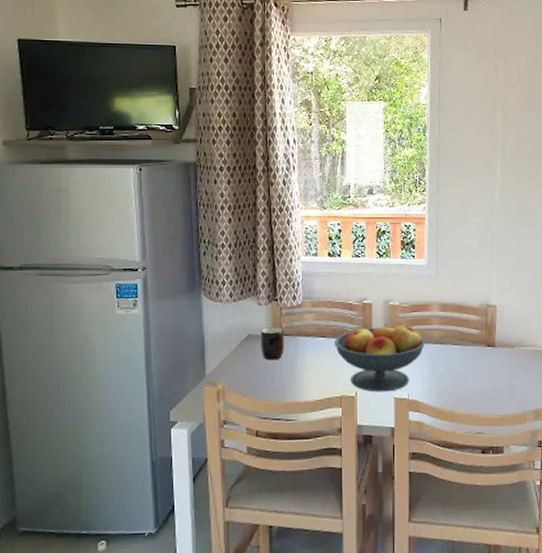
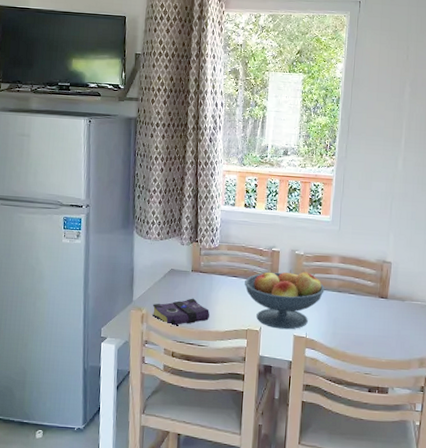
book: none [229,366,296,402] -> present [152,298,210,327]
mug: present [260,327,284,361] -> none [180,264,202,293]

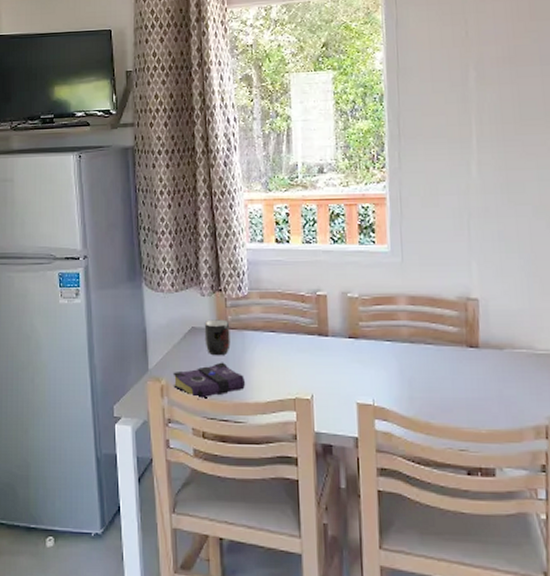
mug: none [180,264,202,293] -> present [204,319,231,356]
fruit bowl: present [244,270,325,330] -> none [286,318,391,396]

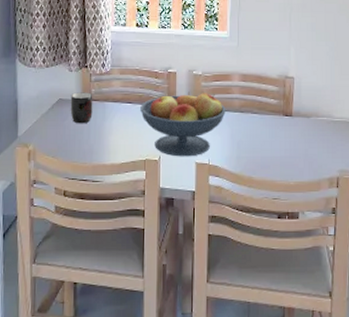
book: present [172,362,245,400] -> none [40,129,103,163]
fruit bowl: none [286,318,391,396] -> present [140,91,226,157]

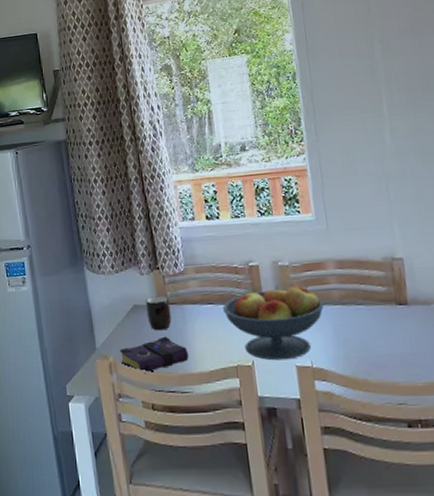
book: none [40,129,103,163] -> present [119,336,189,374]

